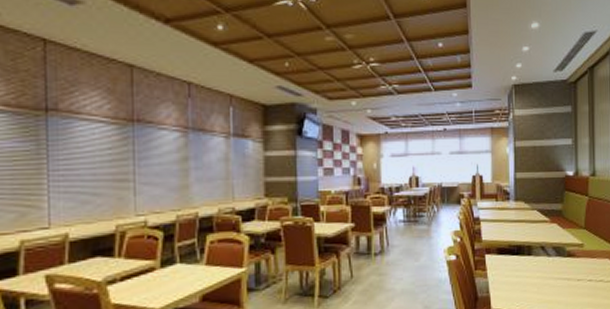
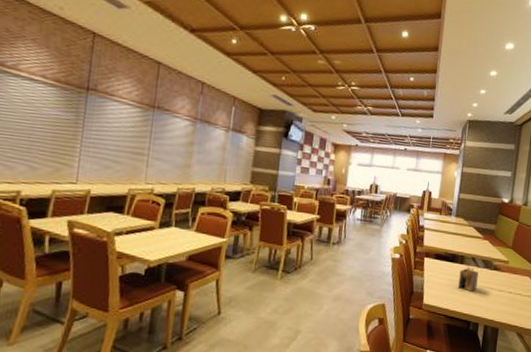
napkin holder: none [529,257,551,287] -> present [458,266,479,292]

